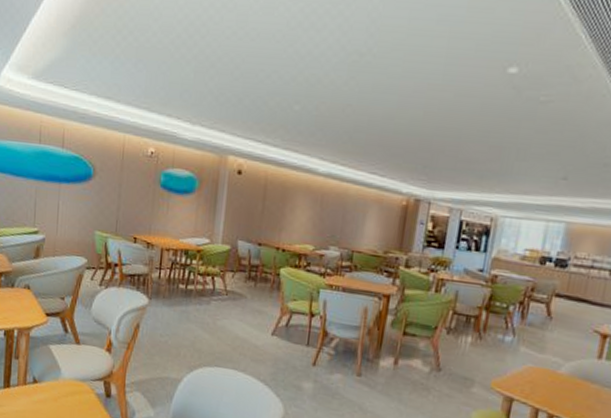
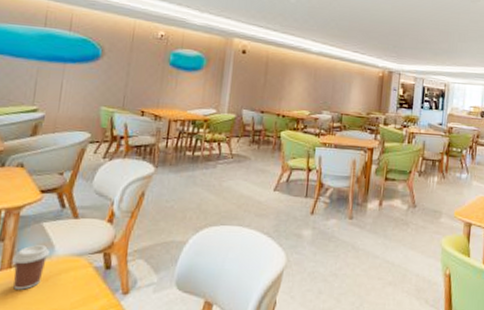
coffee cup: none [26,365,58,407] -> present [12,245,51,290]

